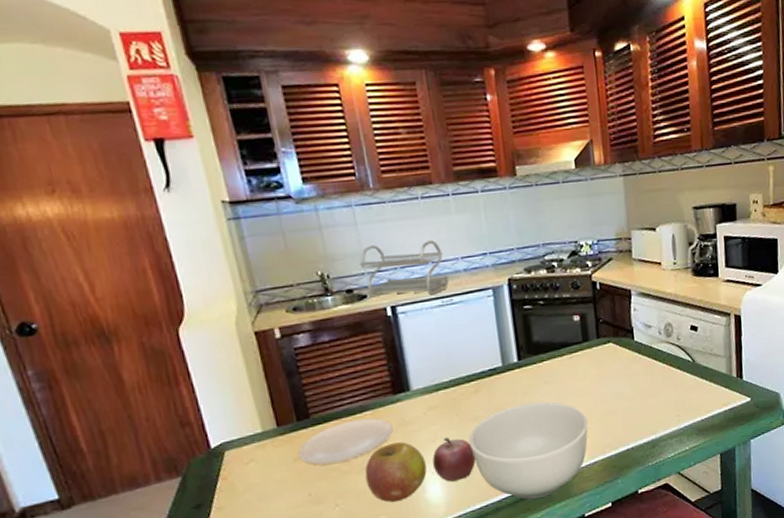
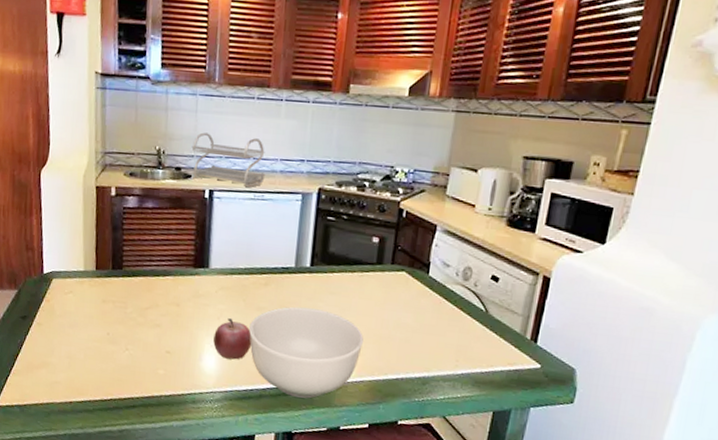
plate: present [297,418,393,466] -> none [106,280,187,315]
fruit: present [364,442,427,503] -> none [155,309,208,362]

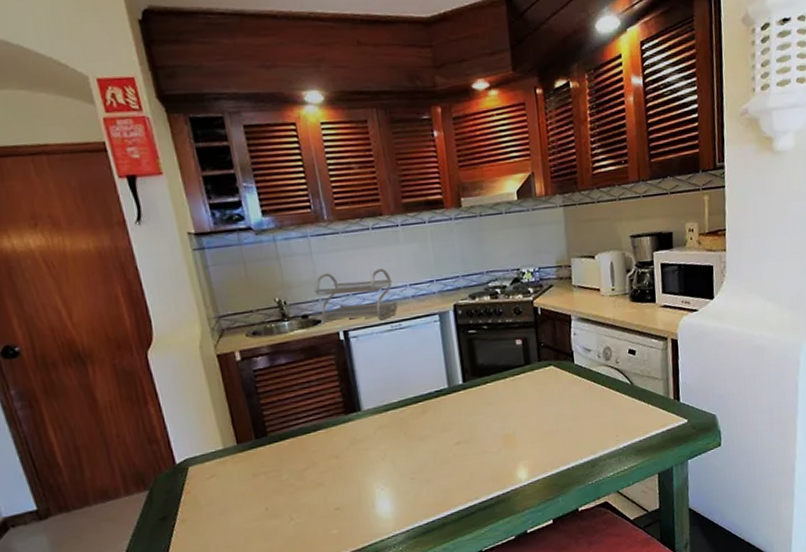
fruit: present [213,318,252,360] -> none [382,456,423,498]
bowl: present [249,306,364,399] -> none [416,422,530,516]

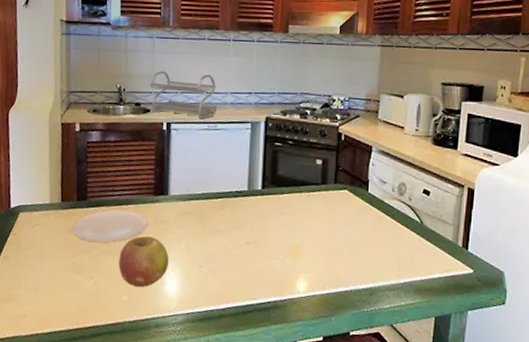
plate: none [256,436,345,482] -> present [71,209,149,244]
fruit: none [318,459,377,517] -> present [118,236,169,288]

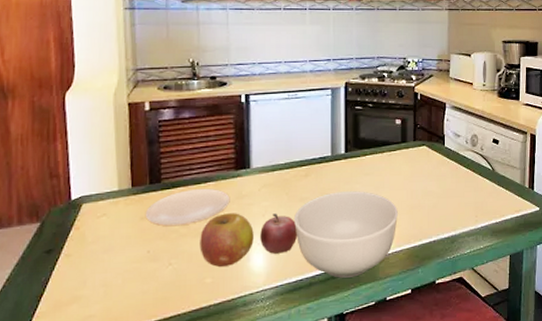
dish rack: present [150,71,218,119] -> none [225,42,297,89]
fruit: none [174,242,211,282] -> present [260,214,298,254]
bowl: none [208,227,314,316] -> present [294,191,398,278]

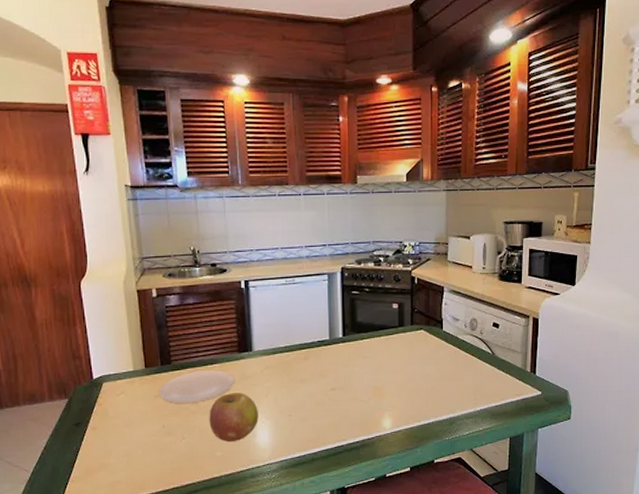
fruit: present [260,214,298,254] -> none [264,394,300,431]
bowl: present [294,191,398,278] -> none [296,373,396,455]

